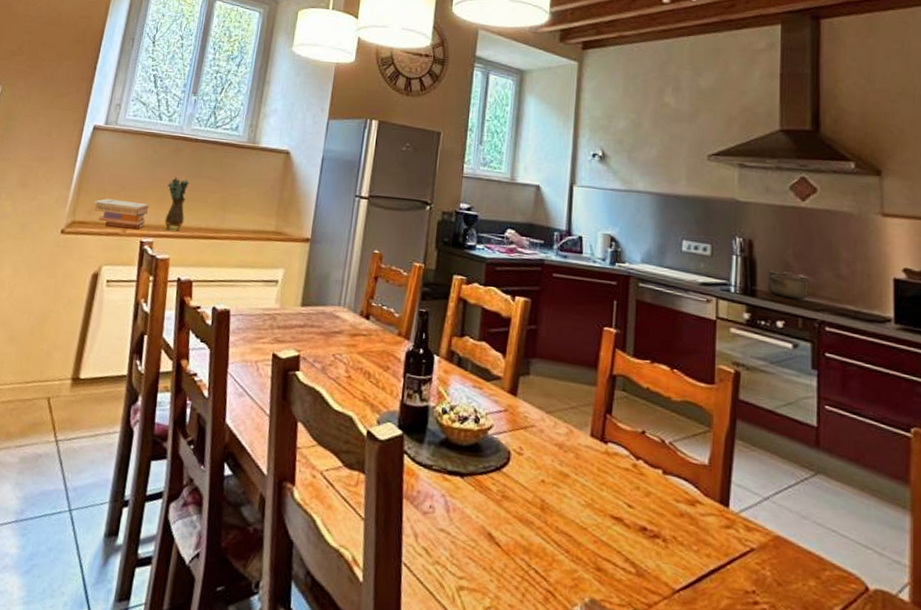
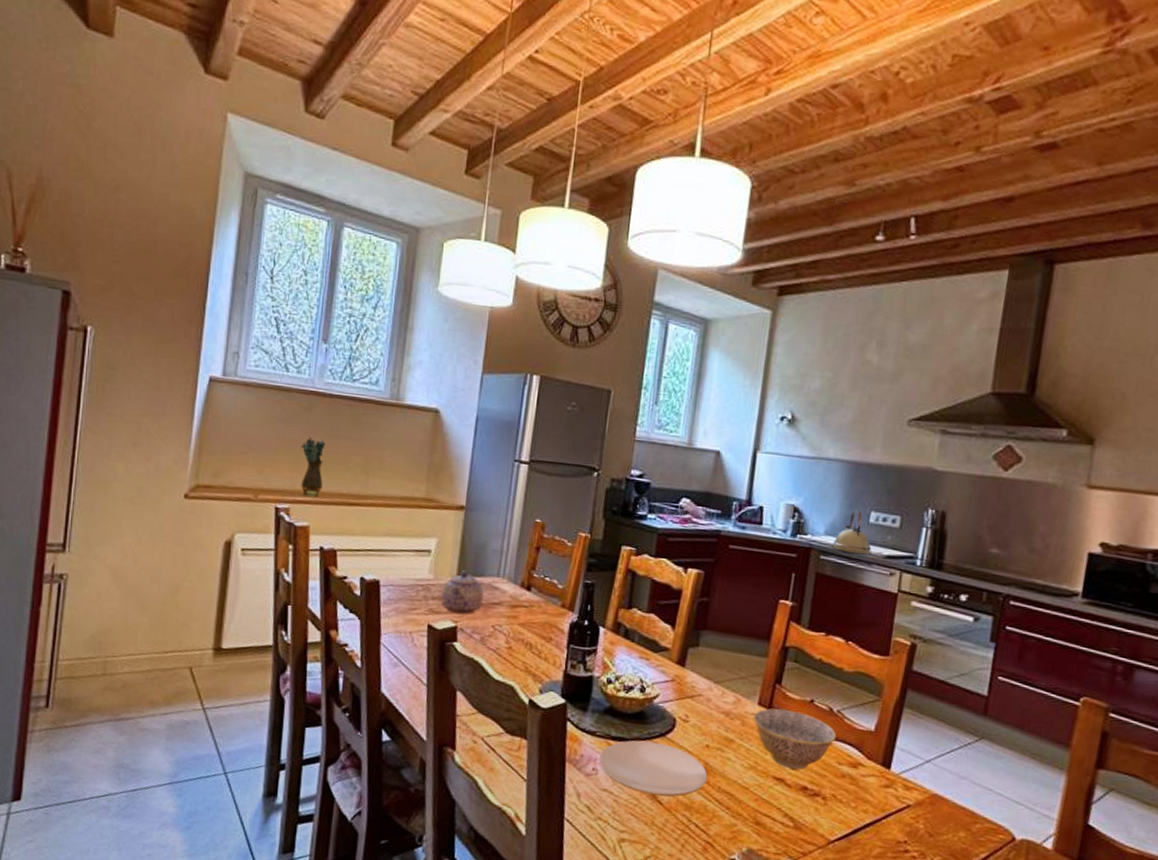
books: present [92,198,149,230] -> none [217,460,282,495]
teapot: none [285,300,326,344] -> present [441,570,484,616]
plate: none [436,474,545,538] -> present [599,740,708,797]
bowl: none [586,440,671,508] -> present [753,708,837,770]
kettle: none [649,237,687,283] -> present [832,508,872,556]
saucepan: present [768,270,807,300] -> none [956,543,998,574]

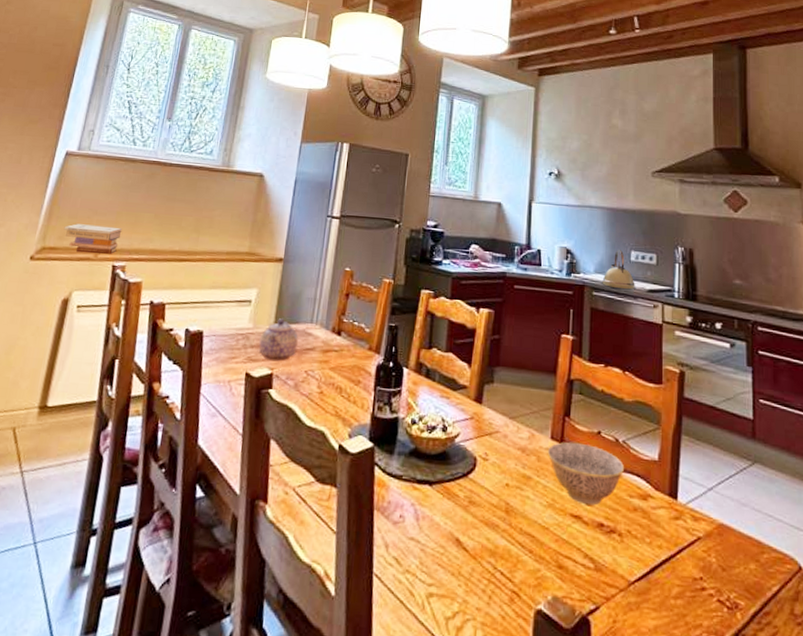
books: none [217,460,282,495] -> present [63,224,122,255]
vase: present [301,436,326,497] -> none [137,200,163,255]
plate: present [599,740,708,797] -> none [405,482,509,543]

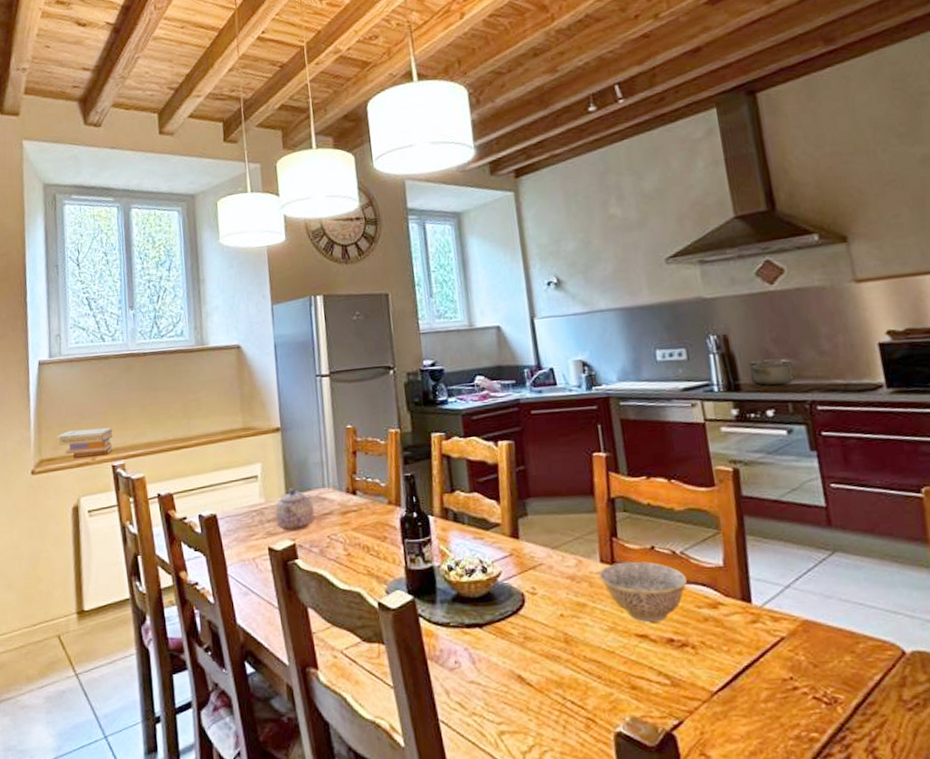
kettle: present [602,249,635,290] -> none [628,350,667,394]
saucepan: none [707,276,741,303] -> present [749,359,793,387]

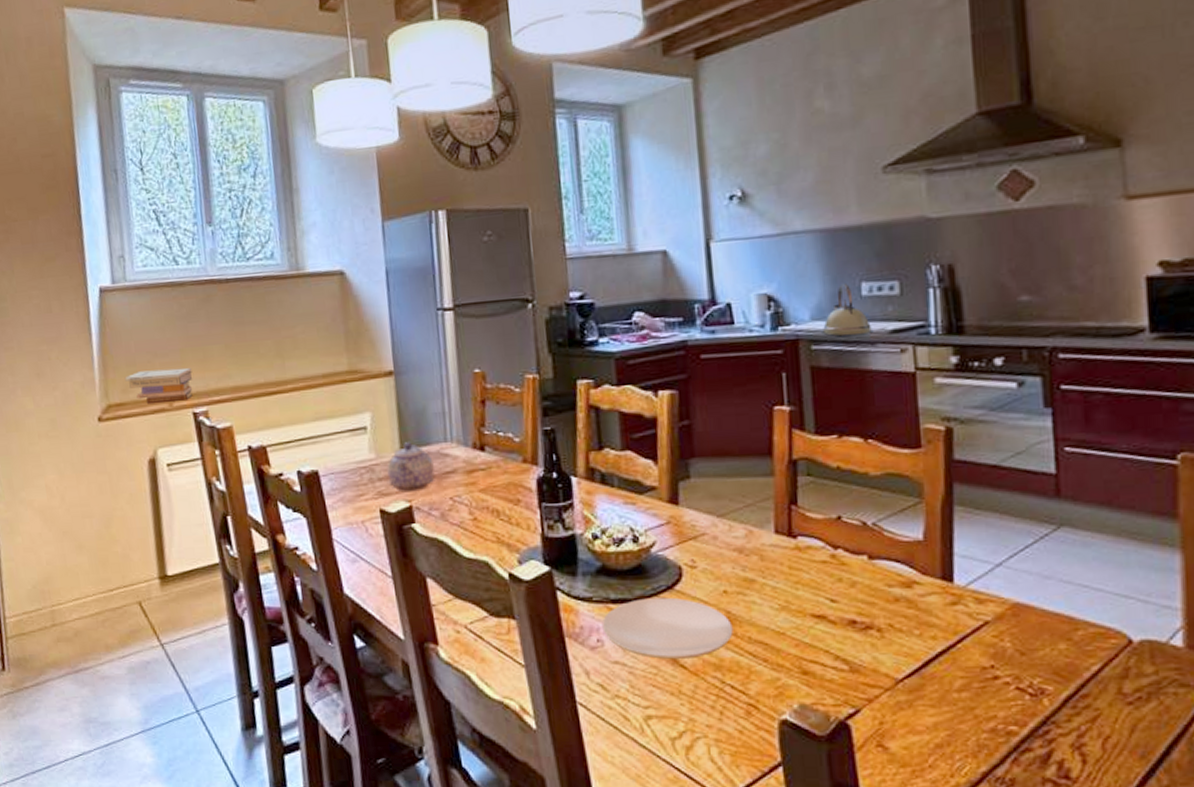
plate: none [458,621,571,679] -> present [601,597,733,660]
bowl: present [598,561,688,623] -> none [772,532,879,602]
kettle: none [628,350,667,394] -> present [823,282,872,337]
saucepan: present [749,359,793,387] -> none [977,295,1031,329]

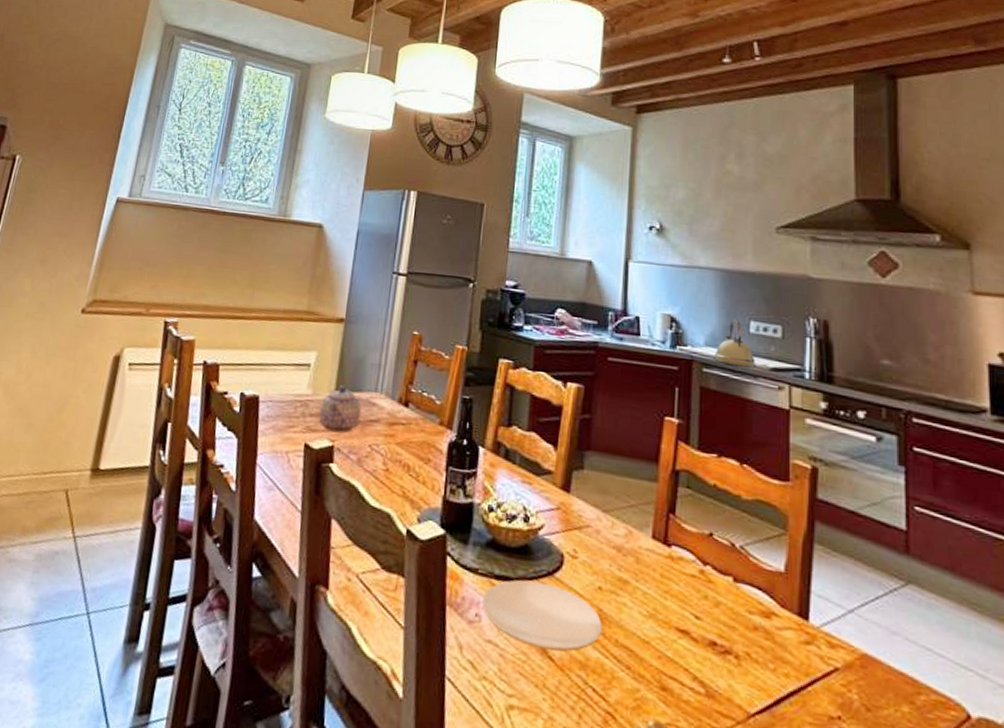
books: present [124,368,193,405] -> none [115,275,174,309]

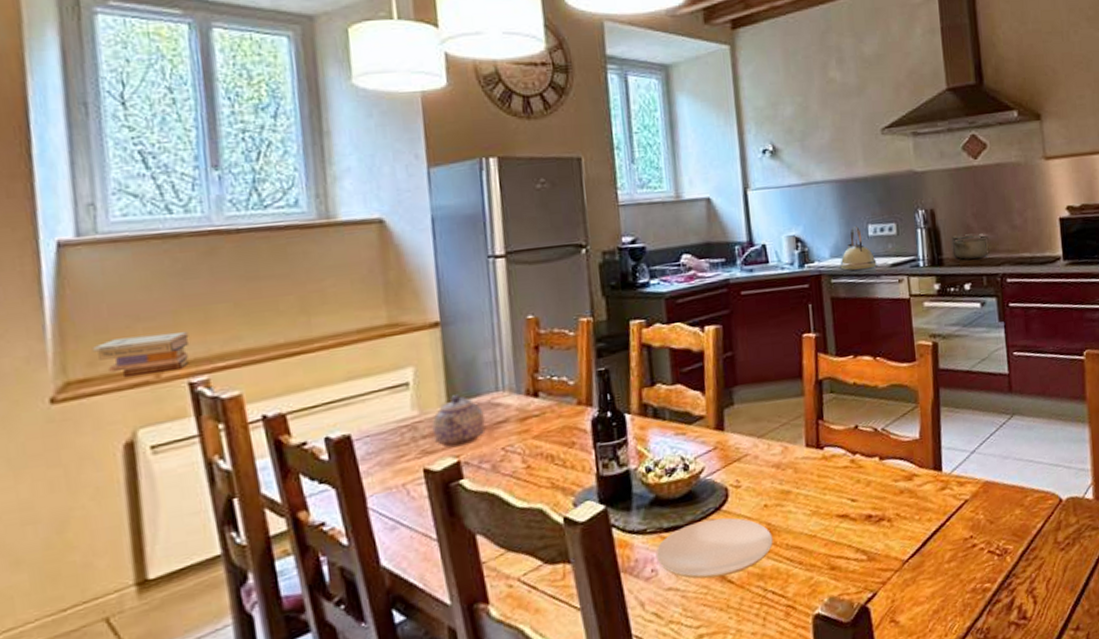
books: none [115,275,174,309] -> present [91,332,189,378]
saucepan: none [846,354,891,388] -> present [952,233,988,261]

